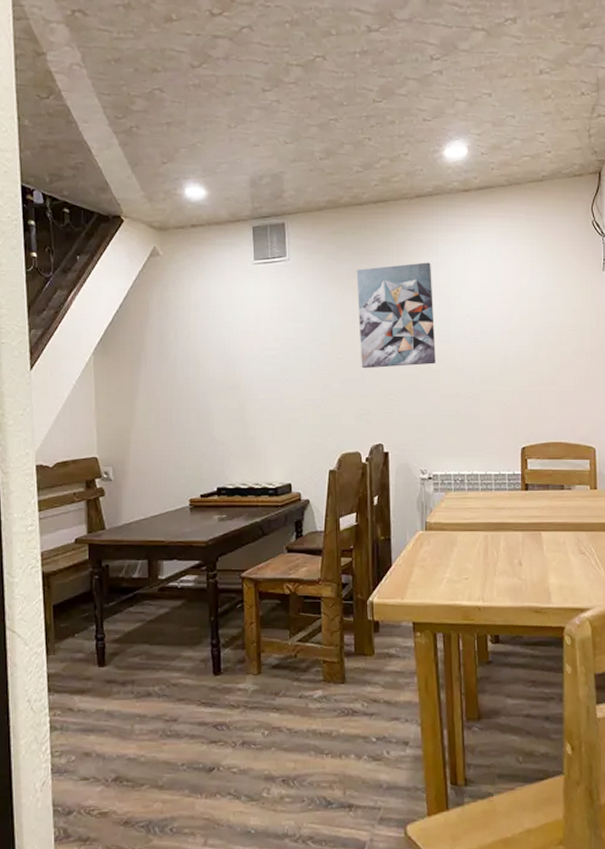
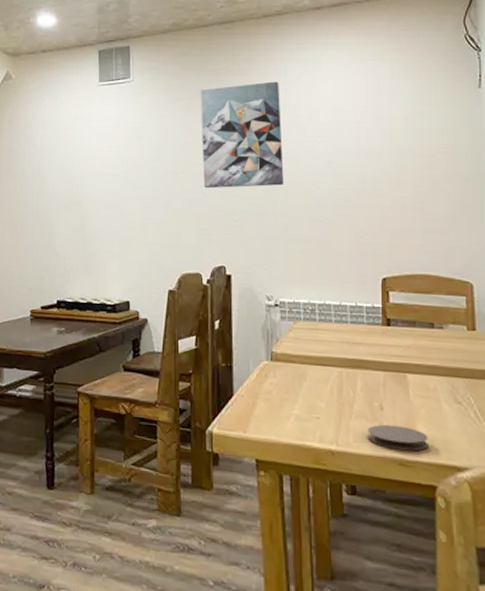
coaster: none [509,578,558,599] -> present [367,424,428,451]

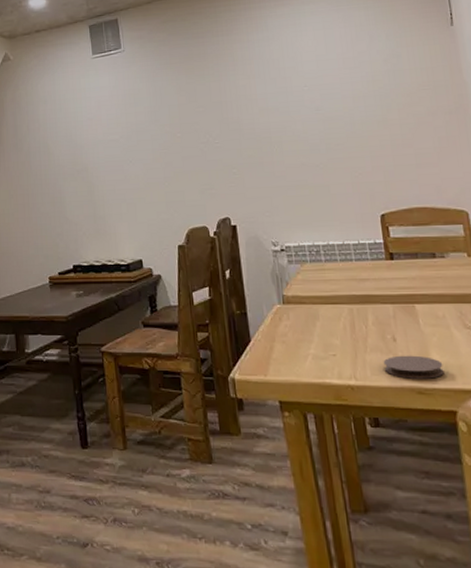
wall art: present [200,81,284,189] -> none [188,38,277,145]

